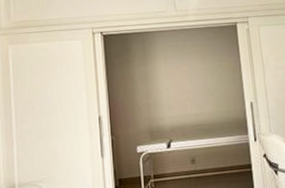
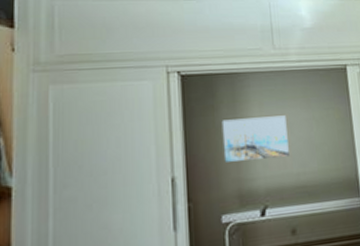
wall art: none [135,66,189,105] -> present [221,115,289,162]

